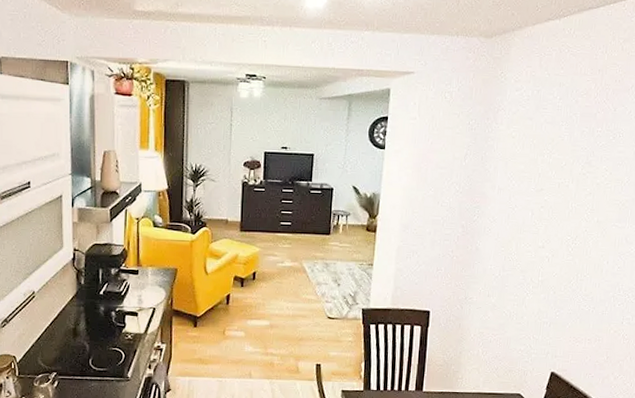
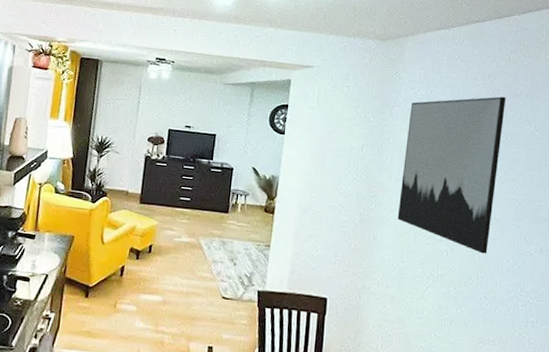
wall art: none [500,92,617,257] -> present [397,96,506,254]

